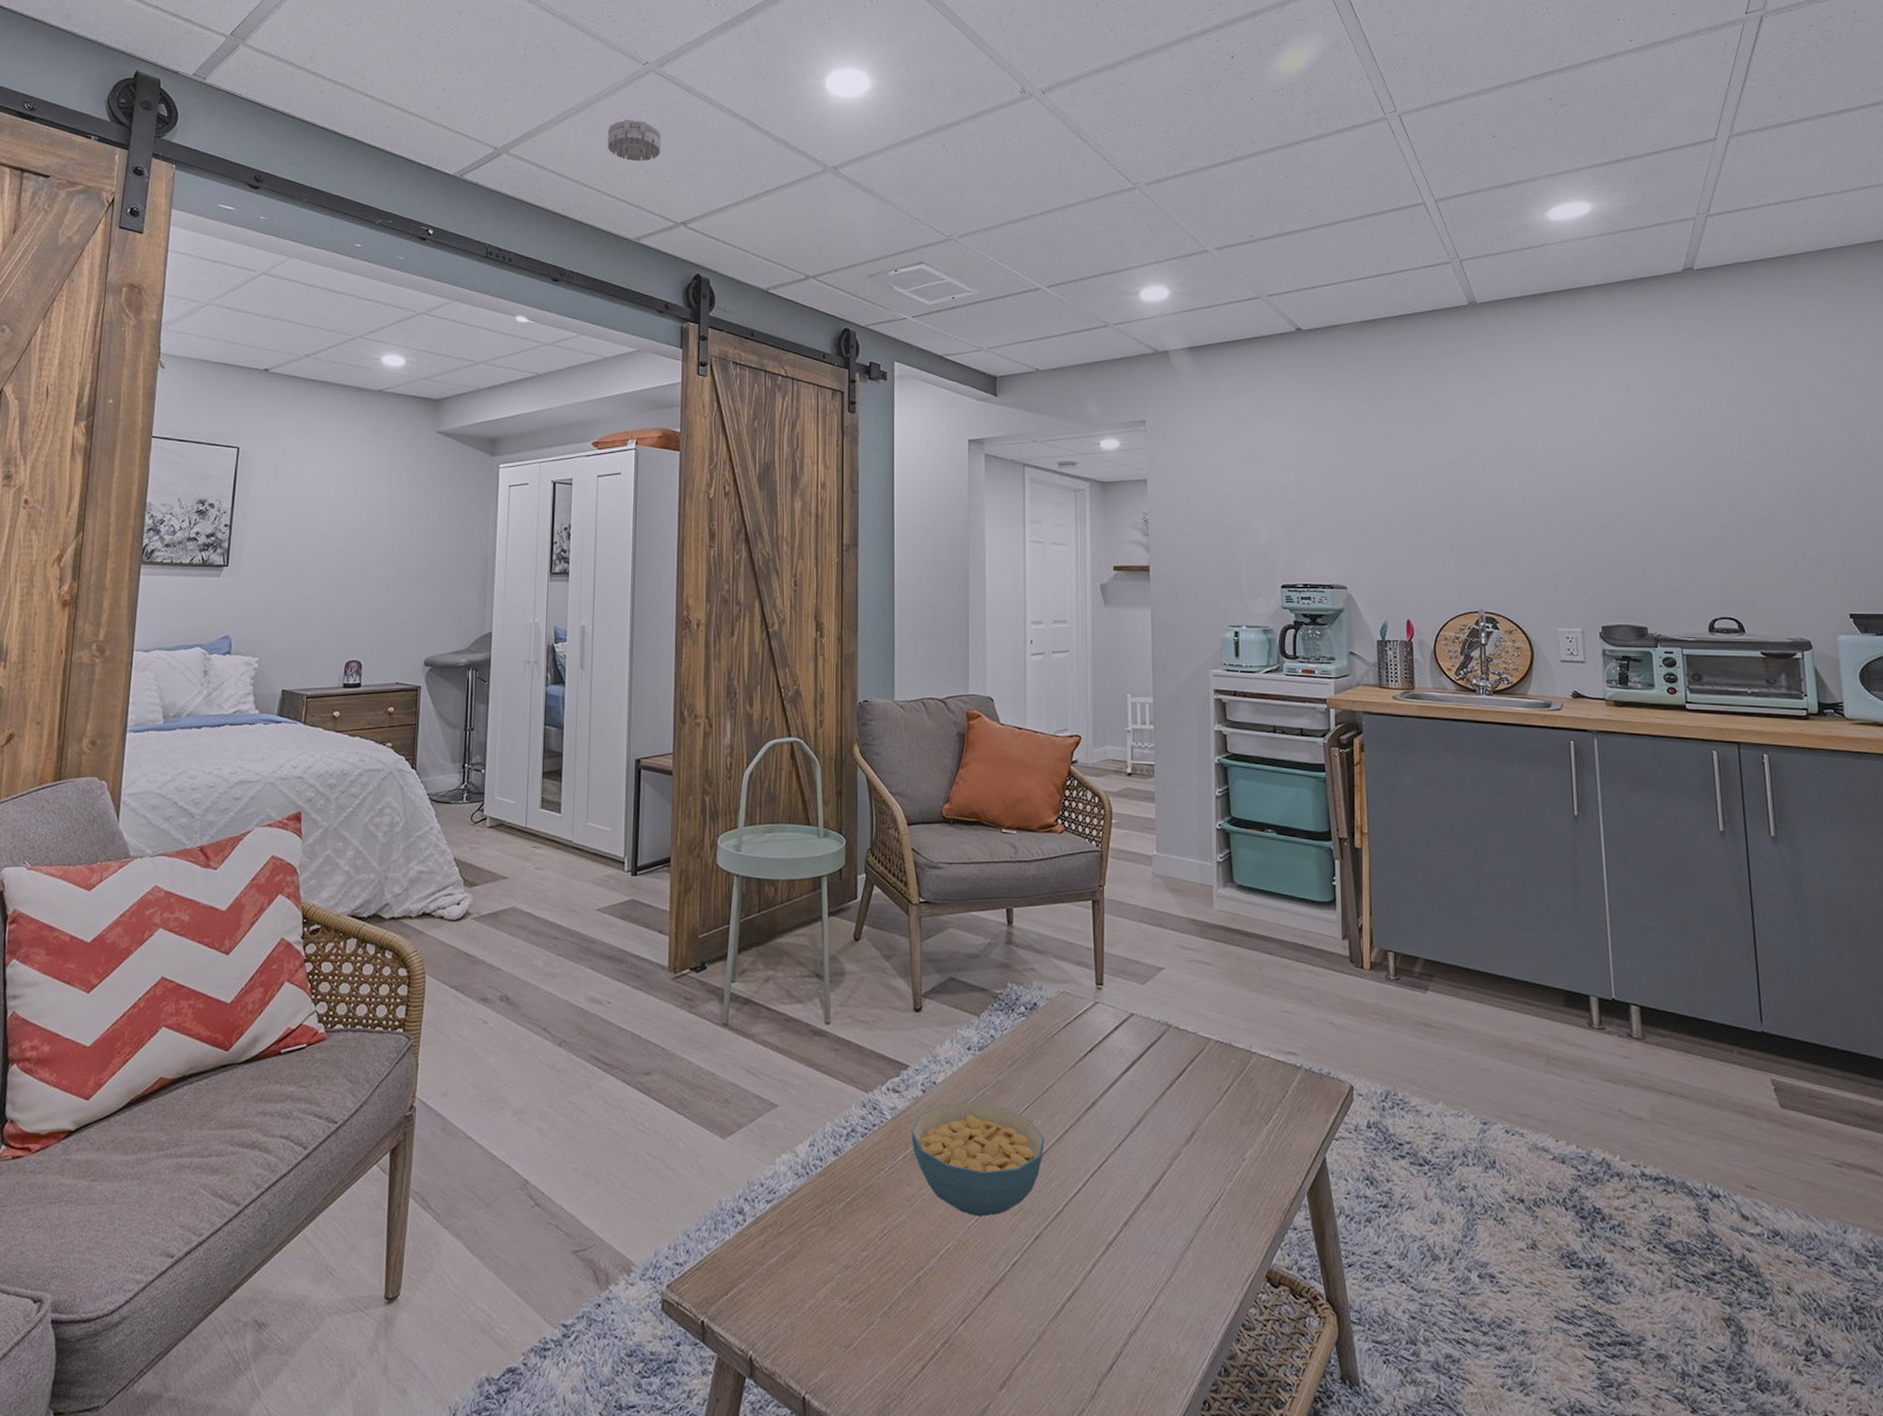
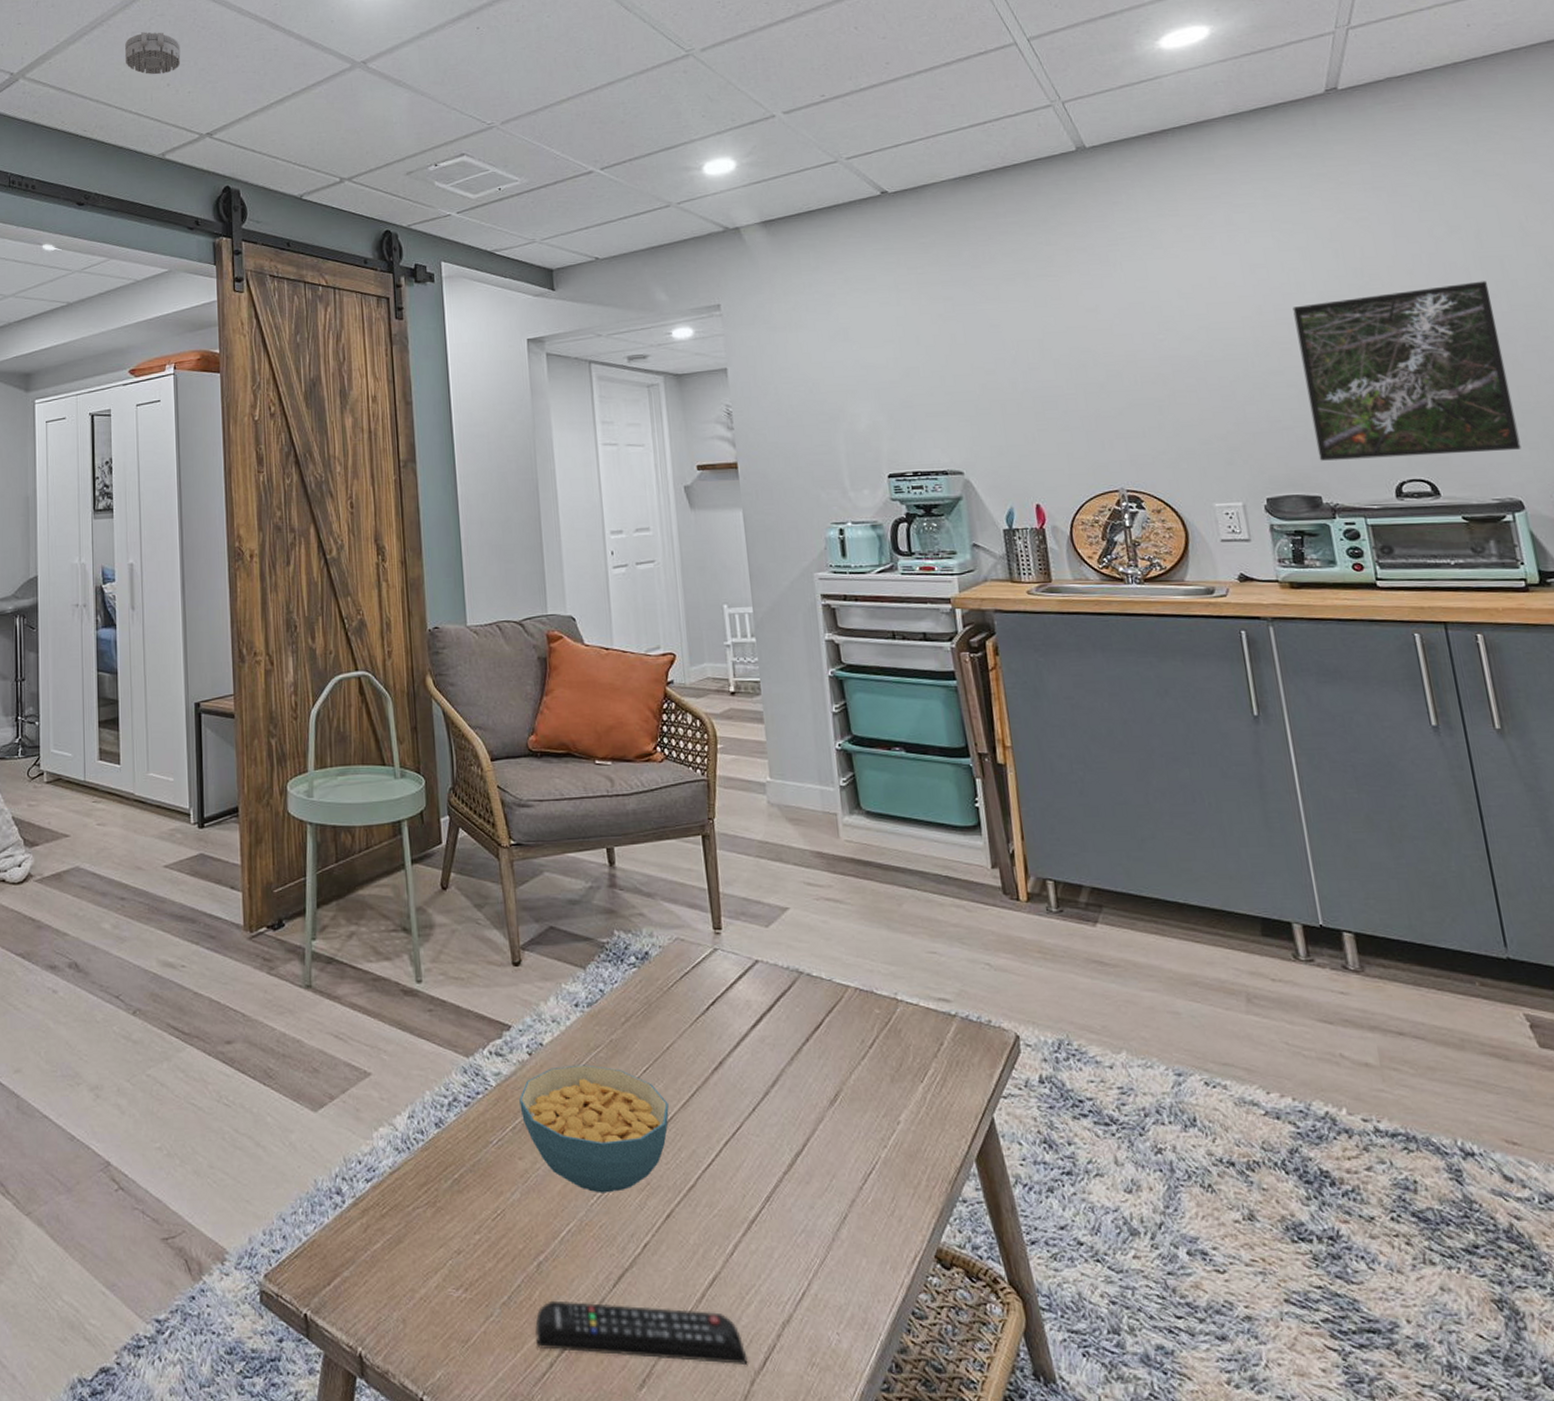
remote control: none [911,1311,1097,1370] -> present [535,1300,748,1366]
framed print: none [1638,448,1815,597] -> present [1292,281,1522,461]

